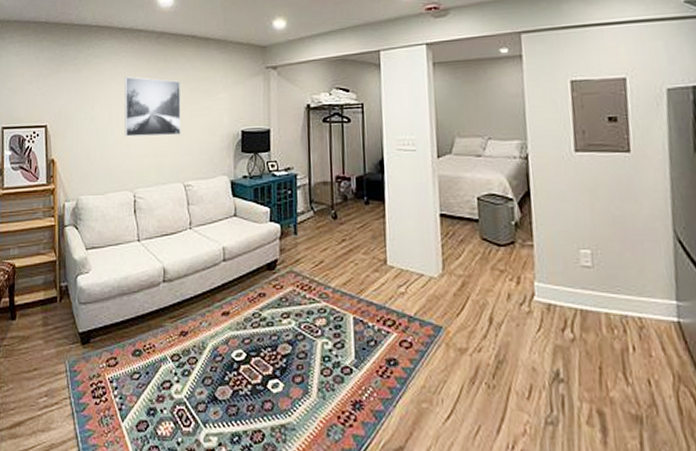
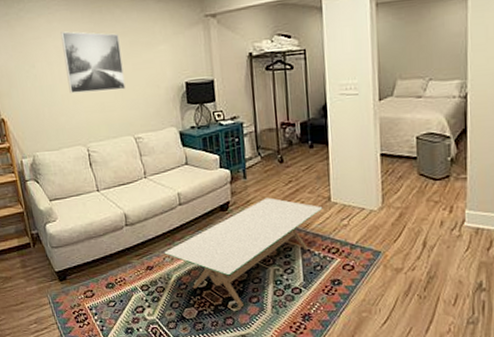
coffee table: none [201,257,379,388] -> present [164,197,323,307]

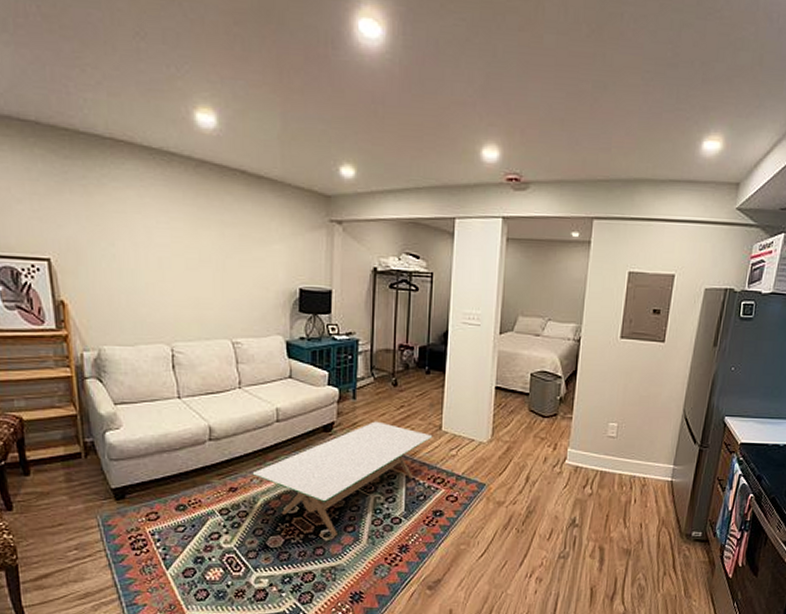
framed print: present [60,31,126,94] -> none [153,210,228,287]

